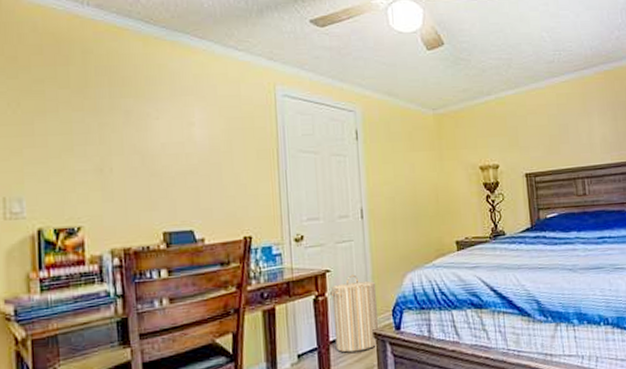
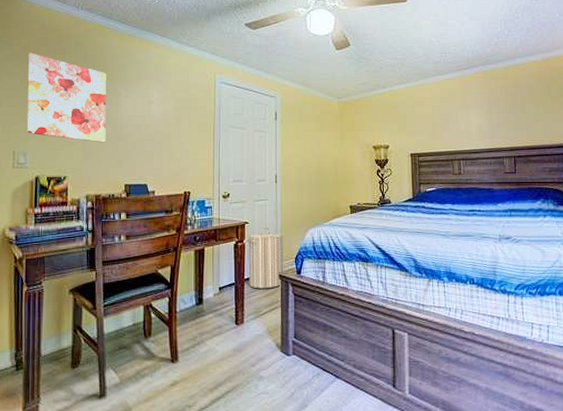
wall art: none [15,65,133,180] -> present [27,53,106,143]

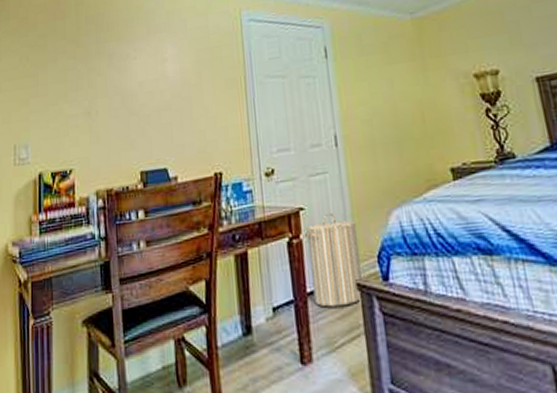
wall art: present [27,53,106,143] -> none [26,23,115,122]

